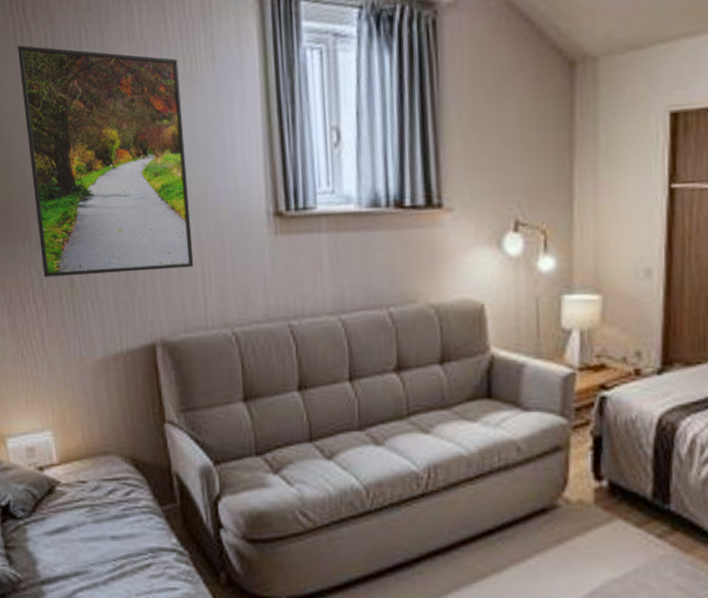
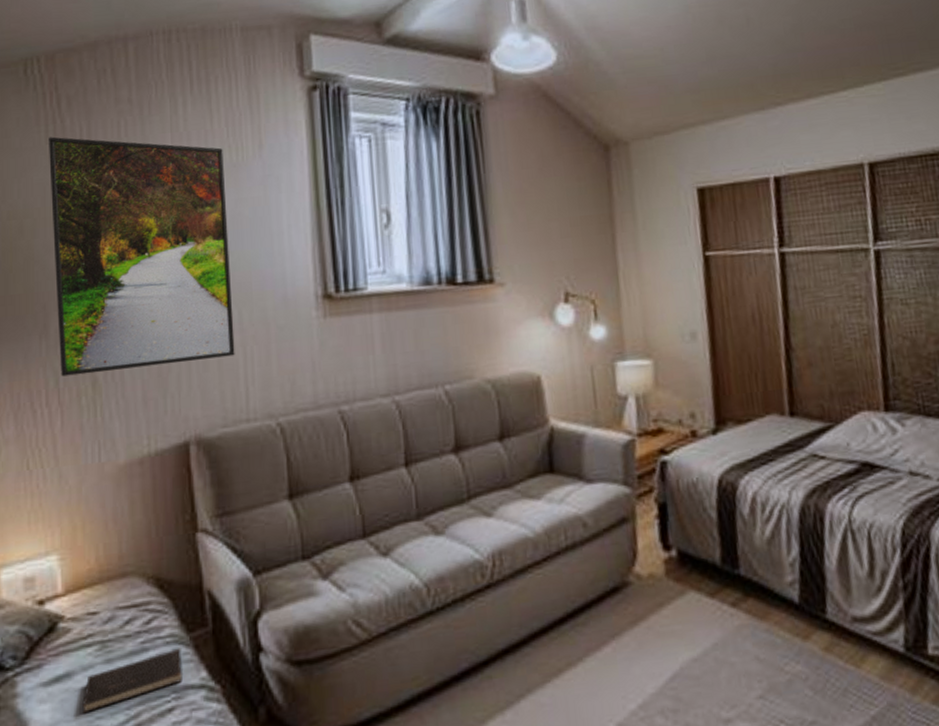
hardcover book: none [78,517,158,560] -> present [82,648,184,714]

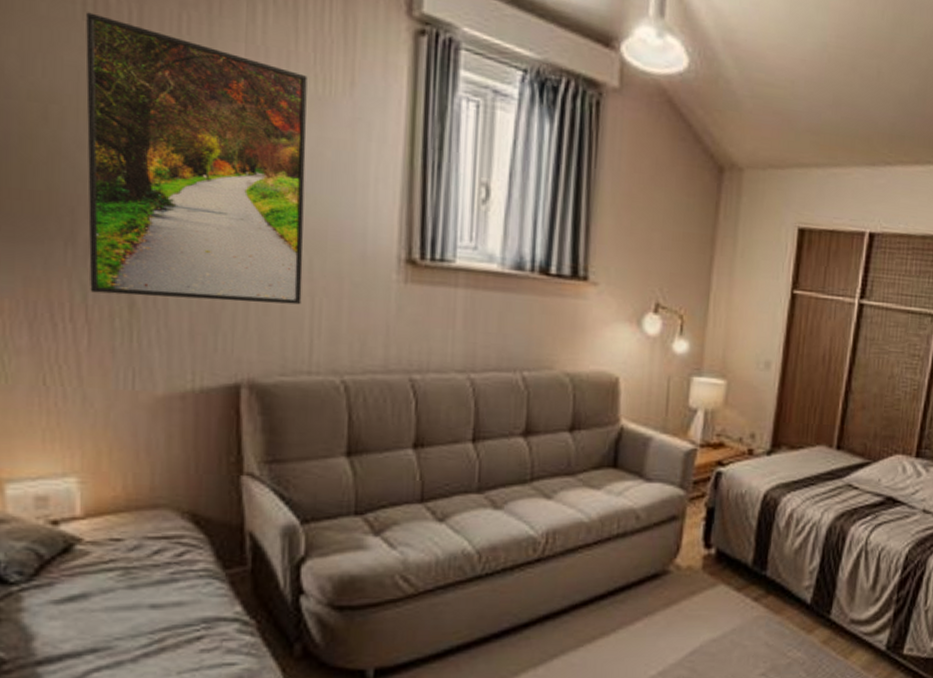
hardcover book: present [82,648,184,714] -> none [99,582,216,634]

